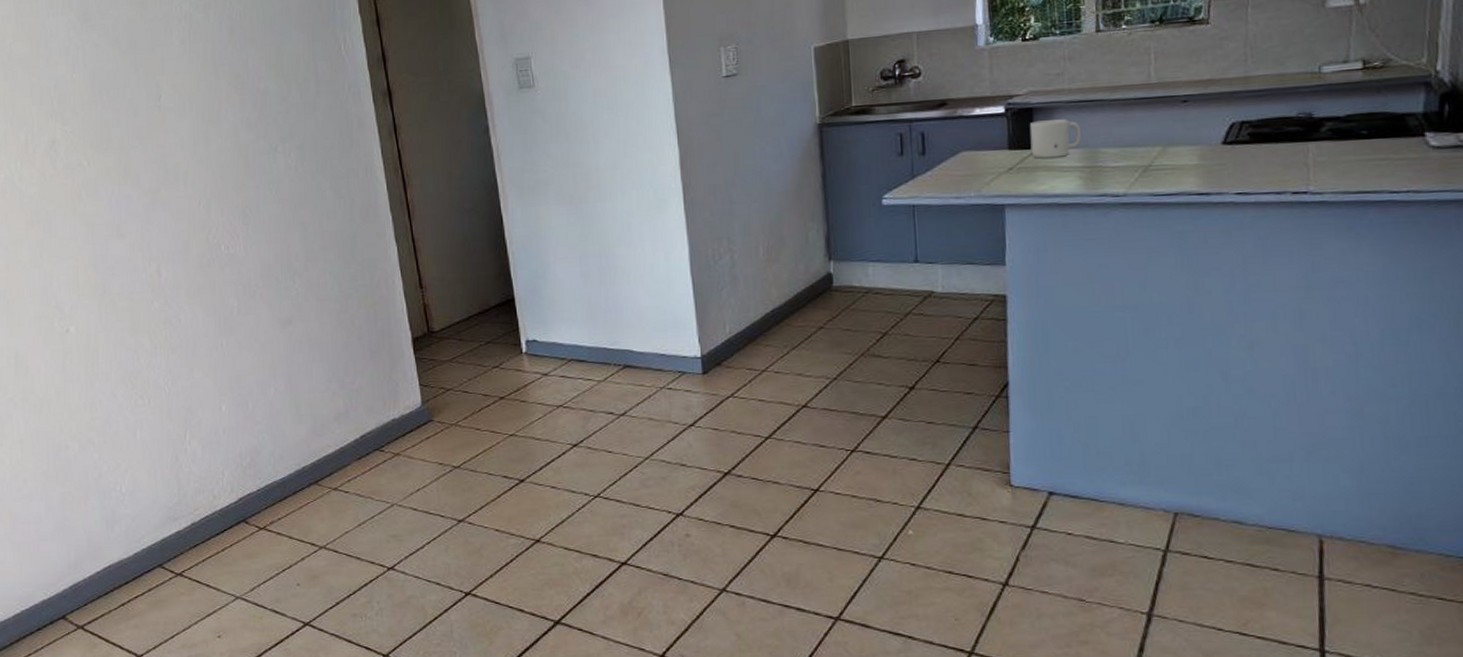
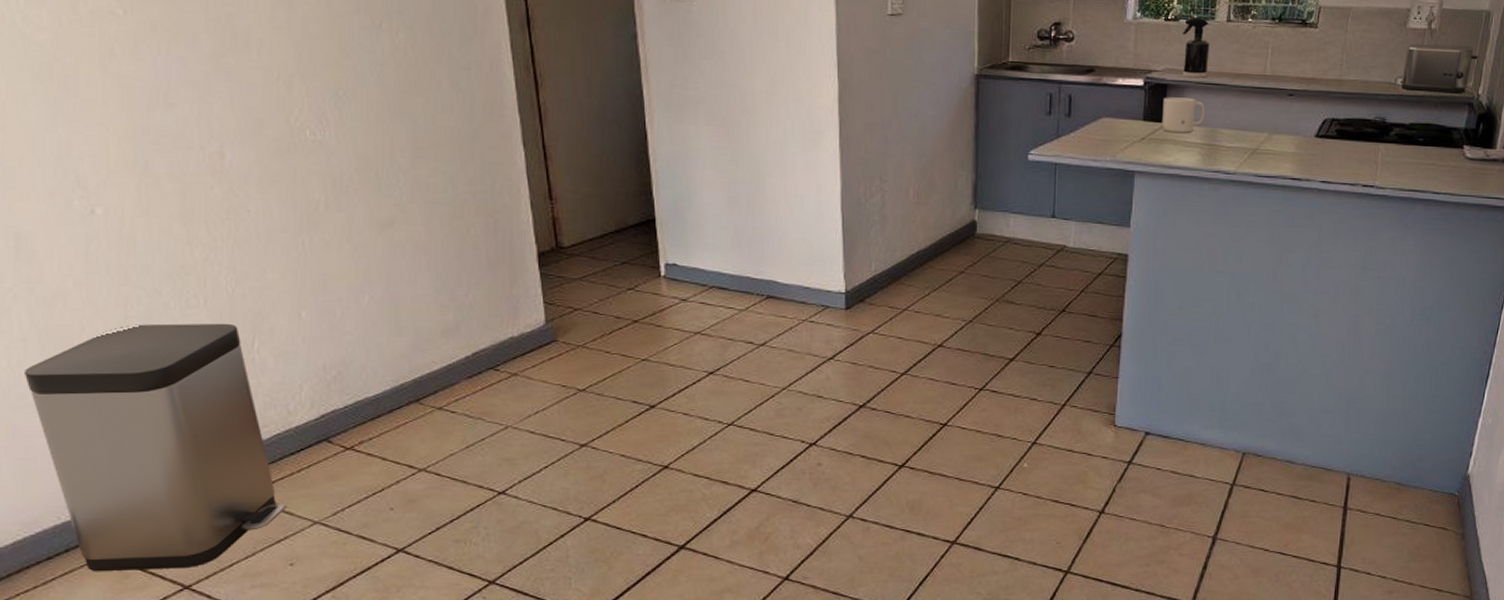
pedal bin: none [21,419,214,641] -> present [23,323,286,571]
spray bottle: none [1045,32,1080,99] -> present [1182,17,1210,79]
toaster: none [1327,17,1430,78] -> present [1401,43,1478,94]

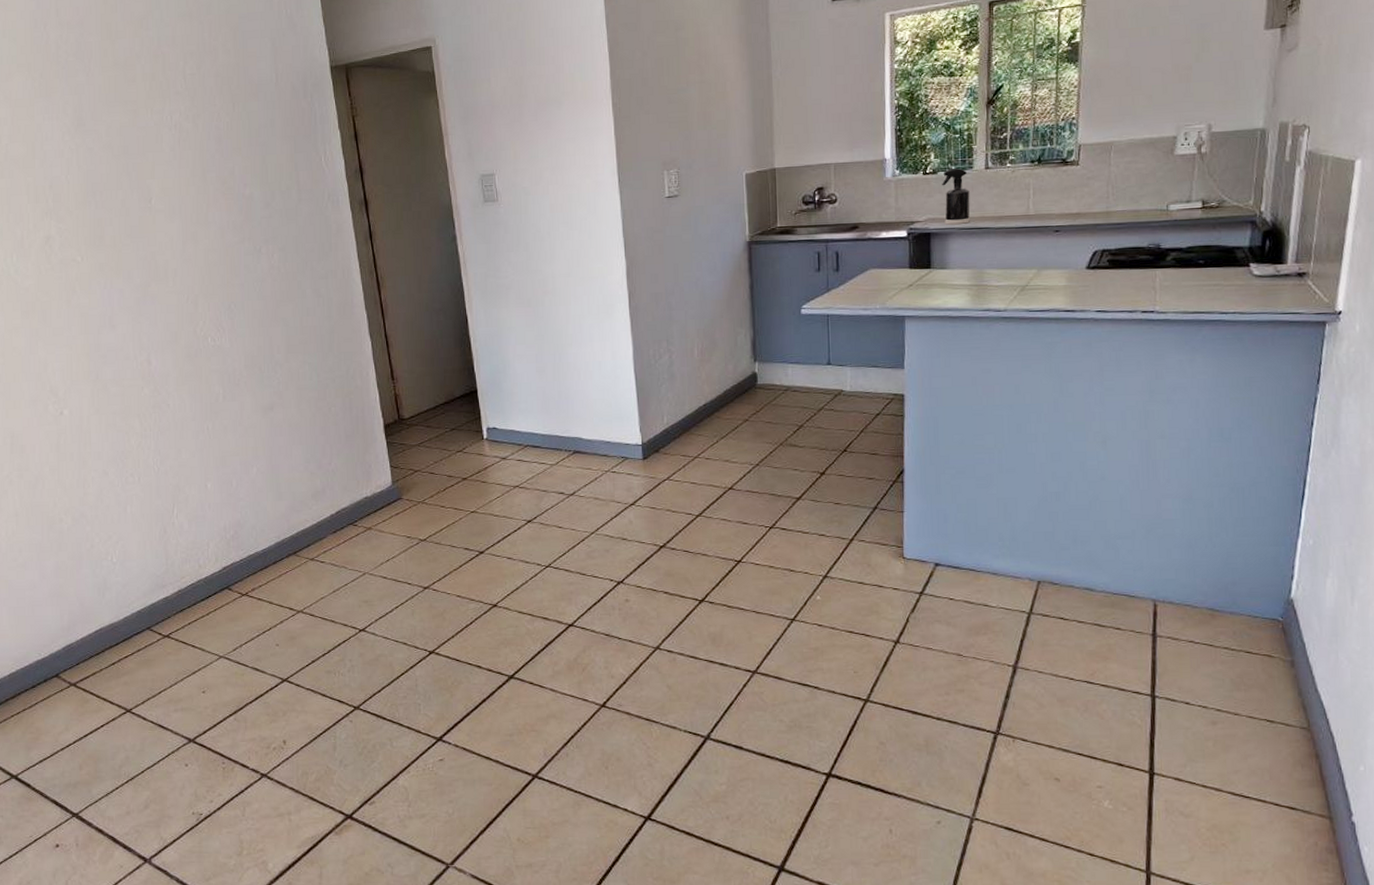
pedal bin: present [23,323,286,571] -> none [16,495,199,697]
mug: present [1162,97,1206,134] -> none [927,243,971,278]
toaster: present [1401,43,1478,94] -> none [1173,166,1257,215]

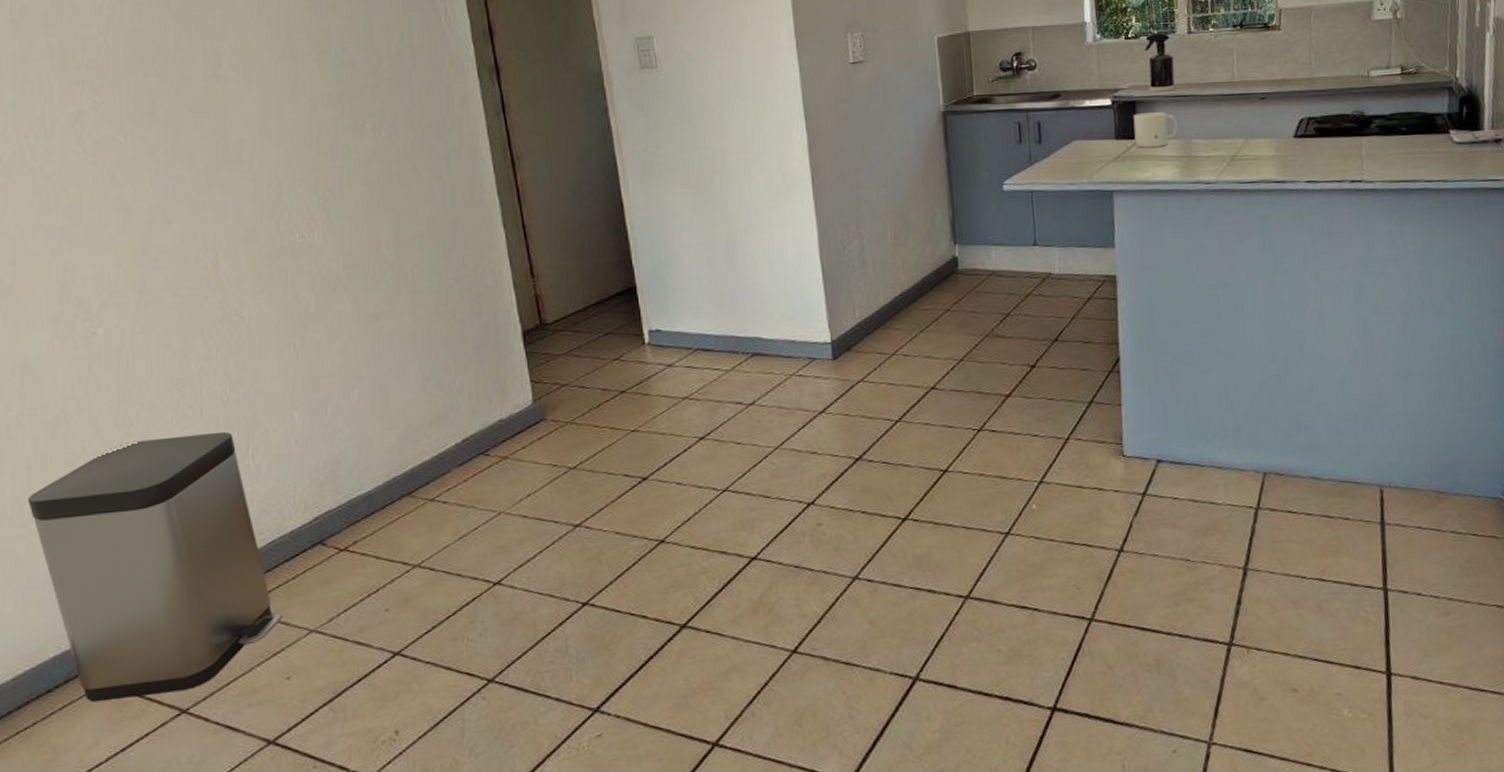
pedal bin: none [16,495,199,697] -> present [27,431,282,701]
mug: none [927,243,971,278] -> present [1133,112,1179,149]

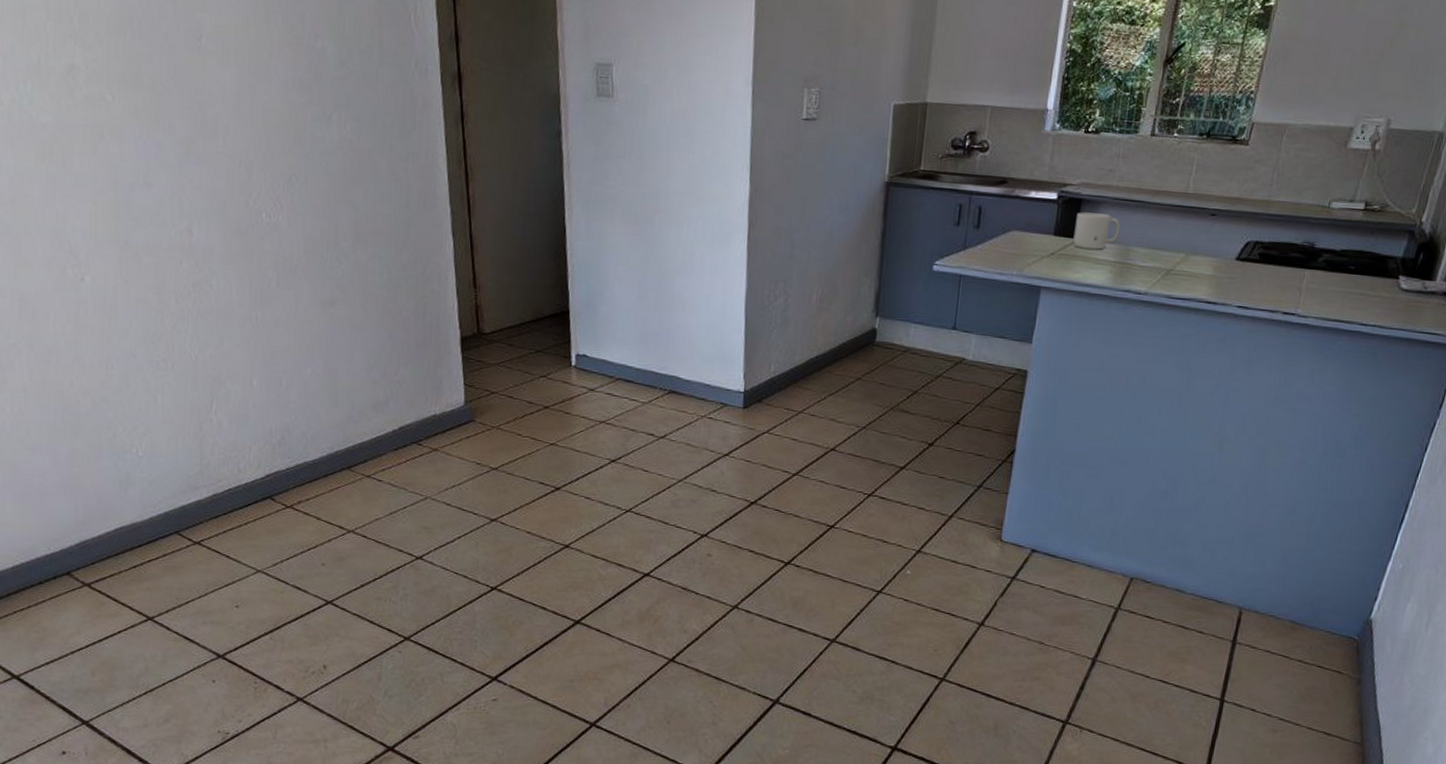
pedal bin: present [27,431,282,701] -> none [23,382,235,602]
spray bottle: present [1145,33,1175,93] -> none [1099,130,1132,195]

